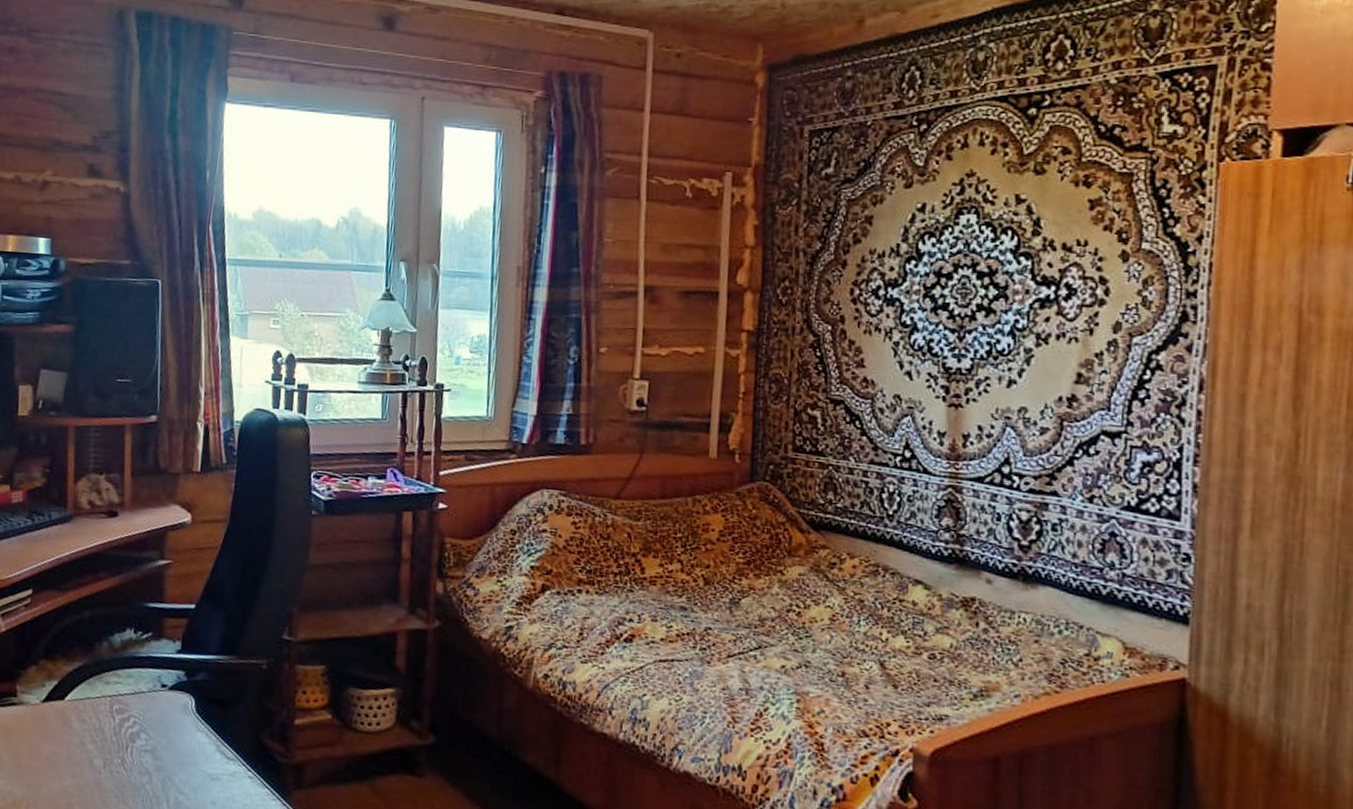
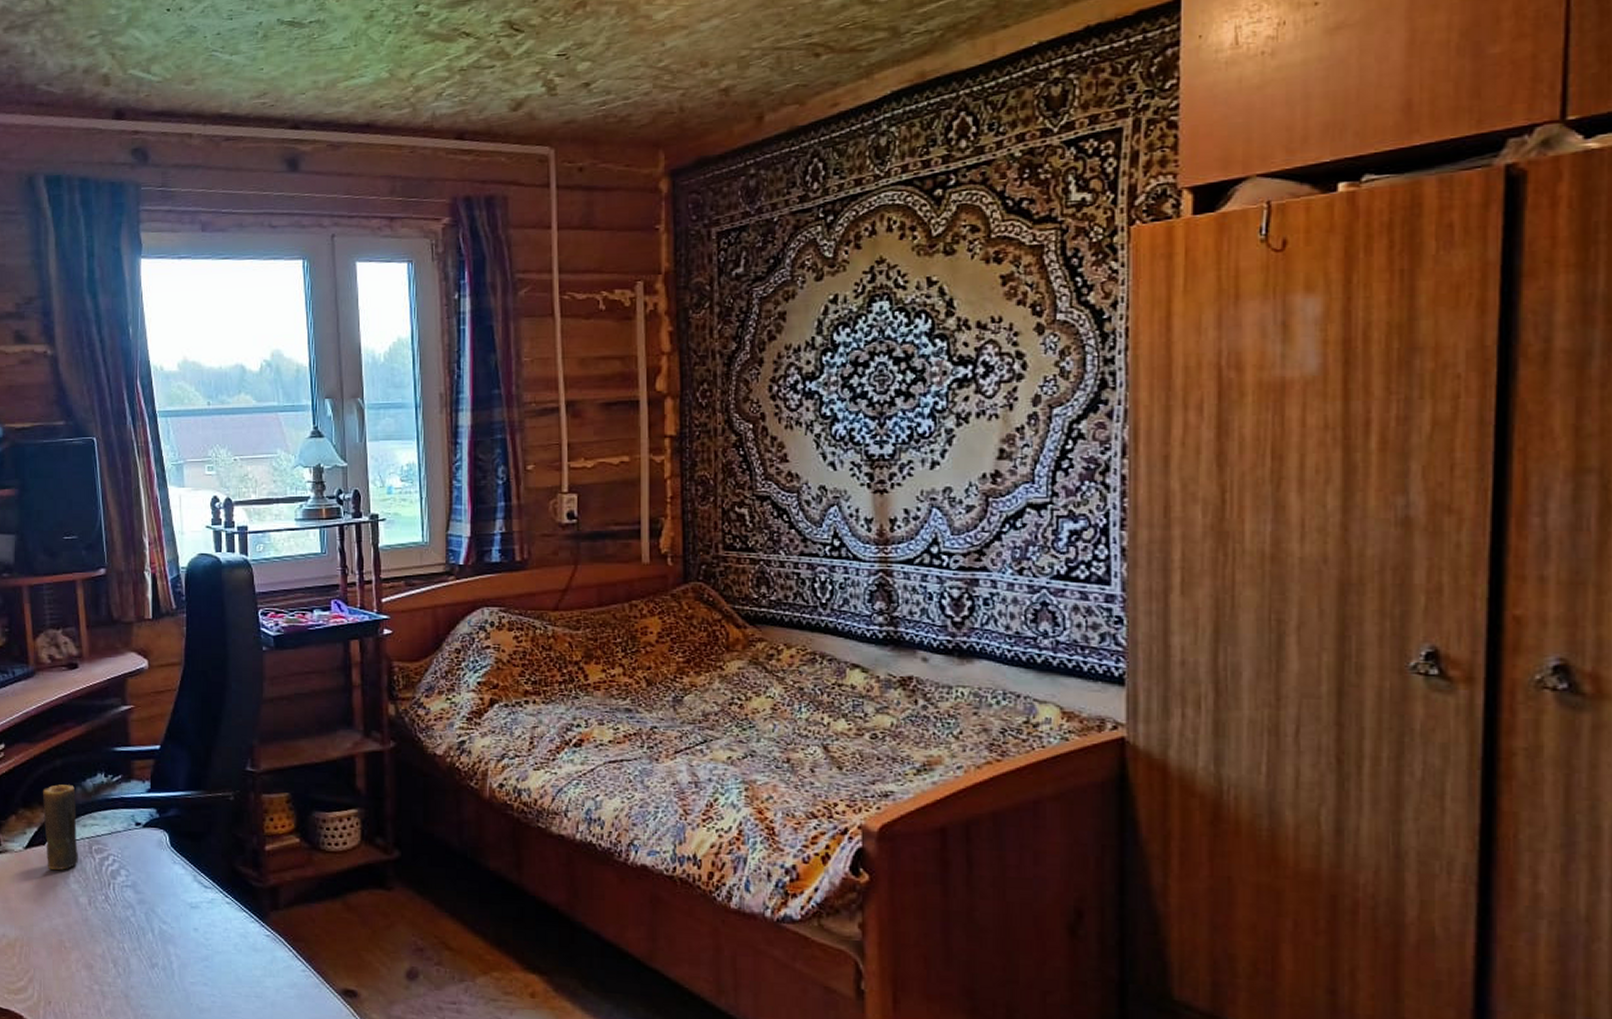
candle: none [64,637,102,728] -> present [42,784,78,870]

